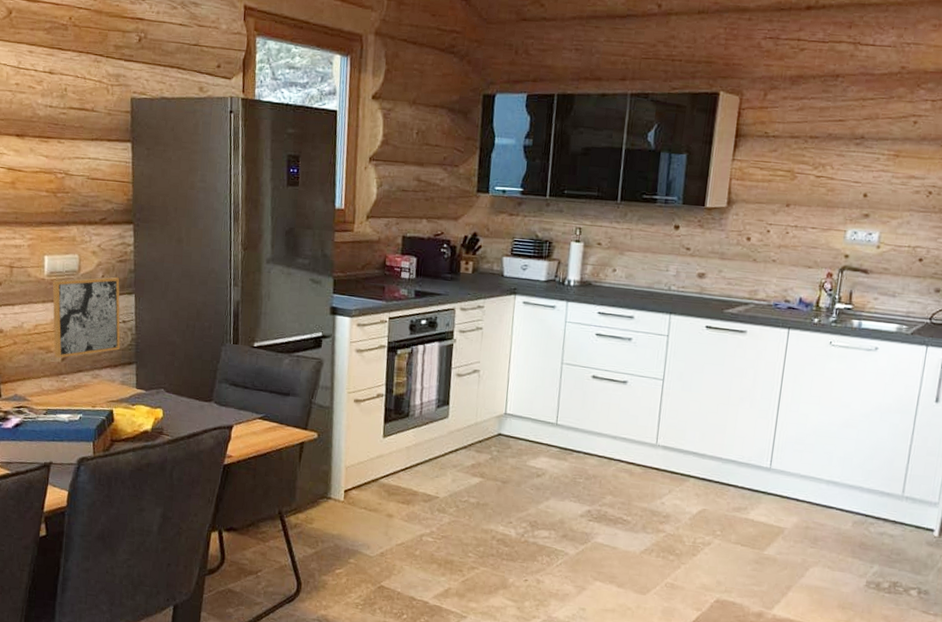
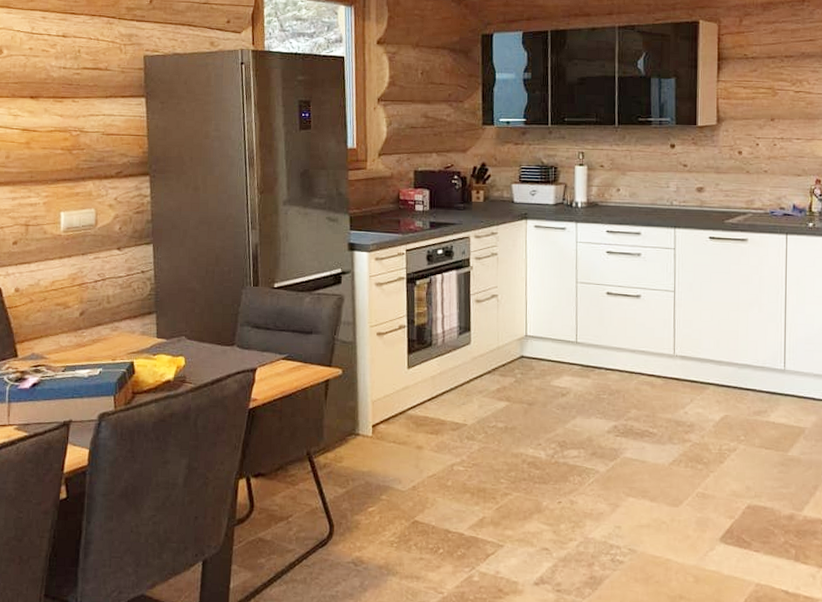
wall art: present [52,276,121,358] -> none [69,228,140,313]

